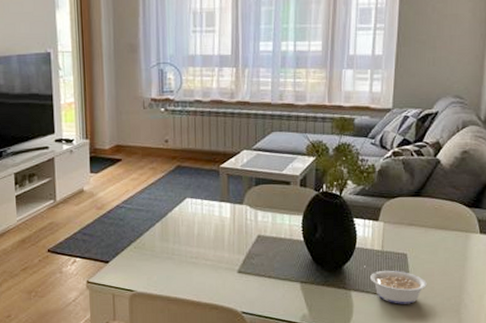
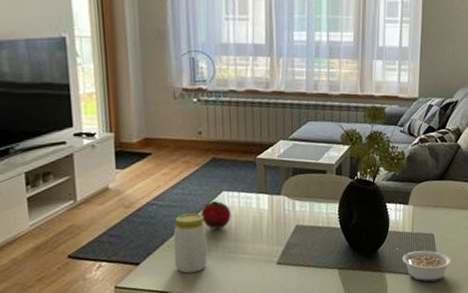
jar: none [140,218,171,274] -> present [173,213,208,273]
fruit: none [165,206,194,234] -> present [200,200,231,229]

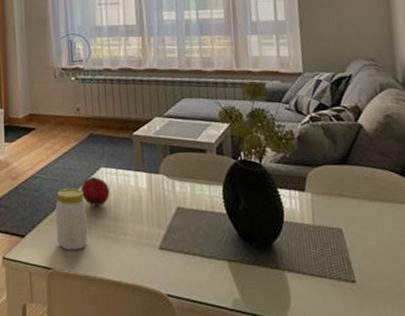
legume: present [397,248,452,282] -> none [296,242,371,288]

